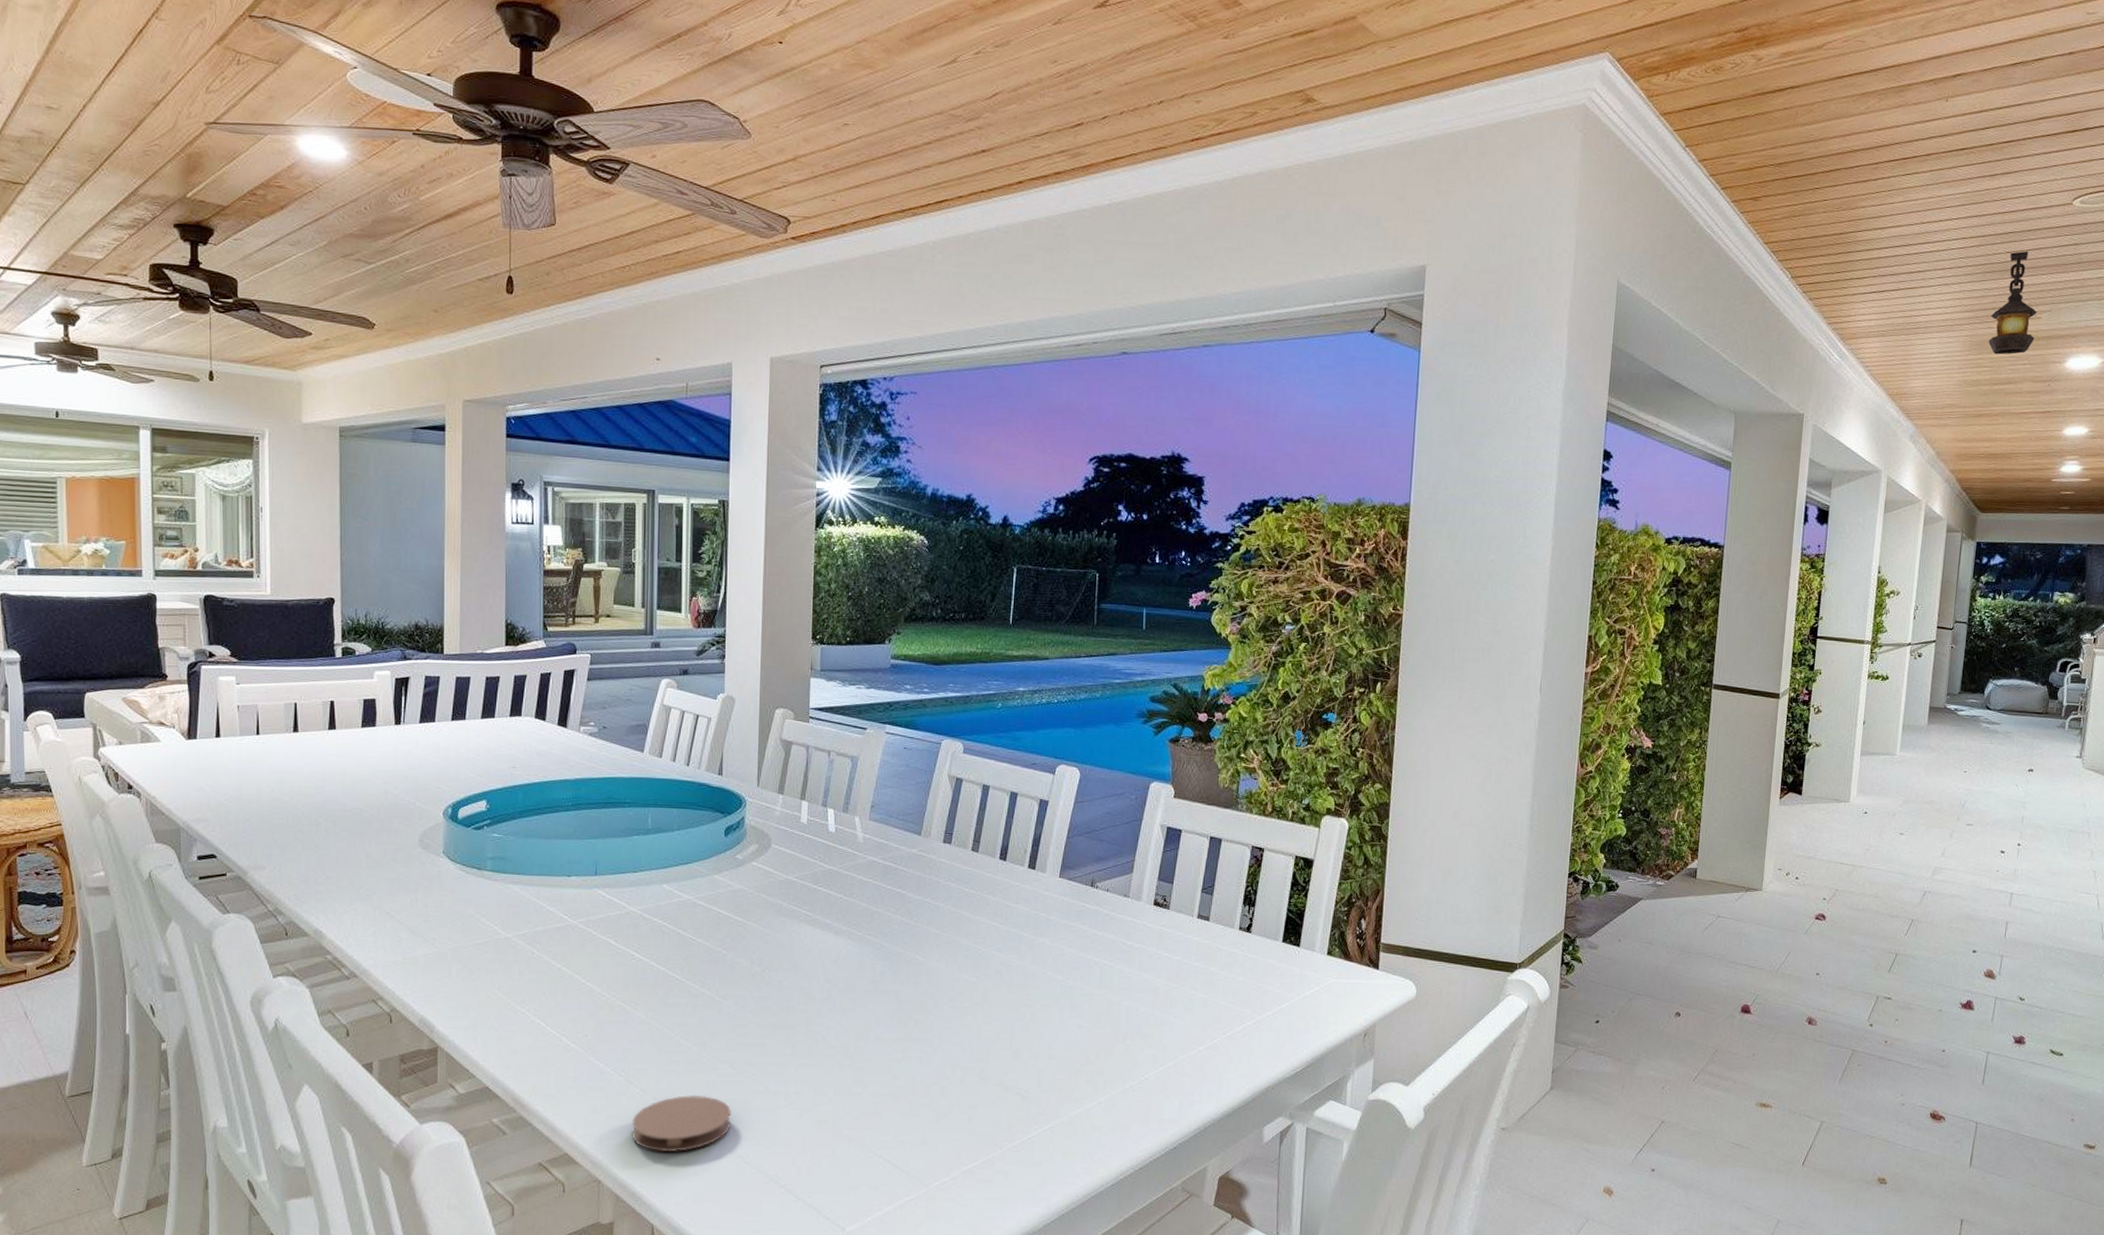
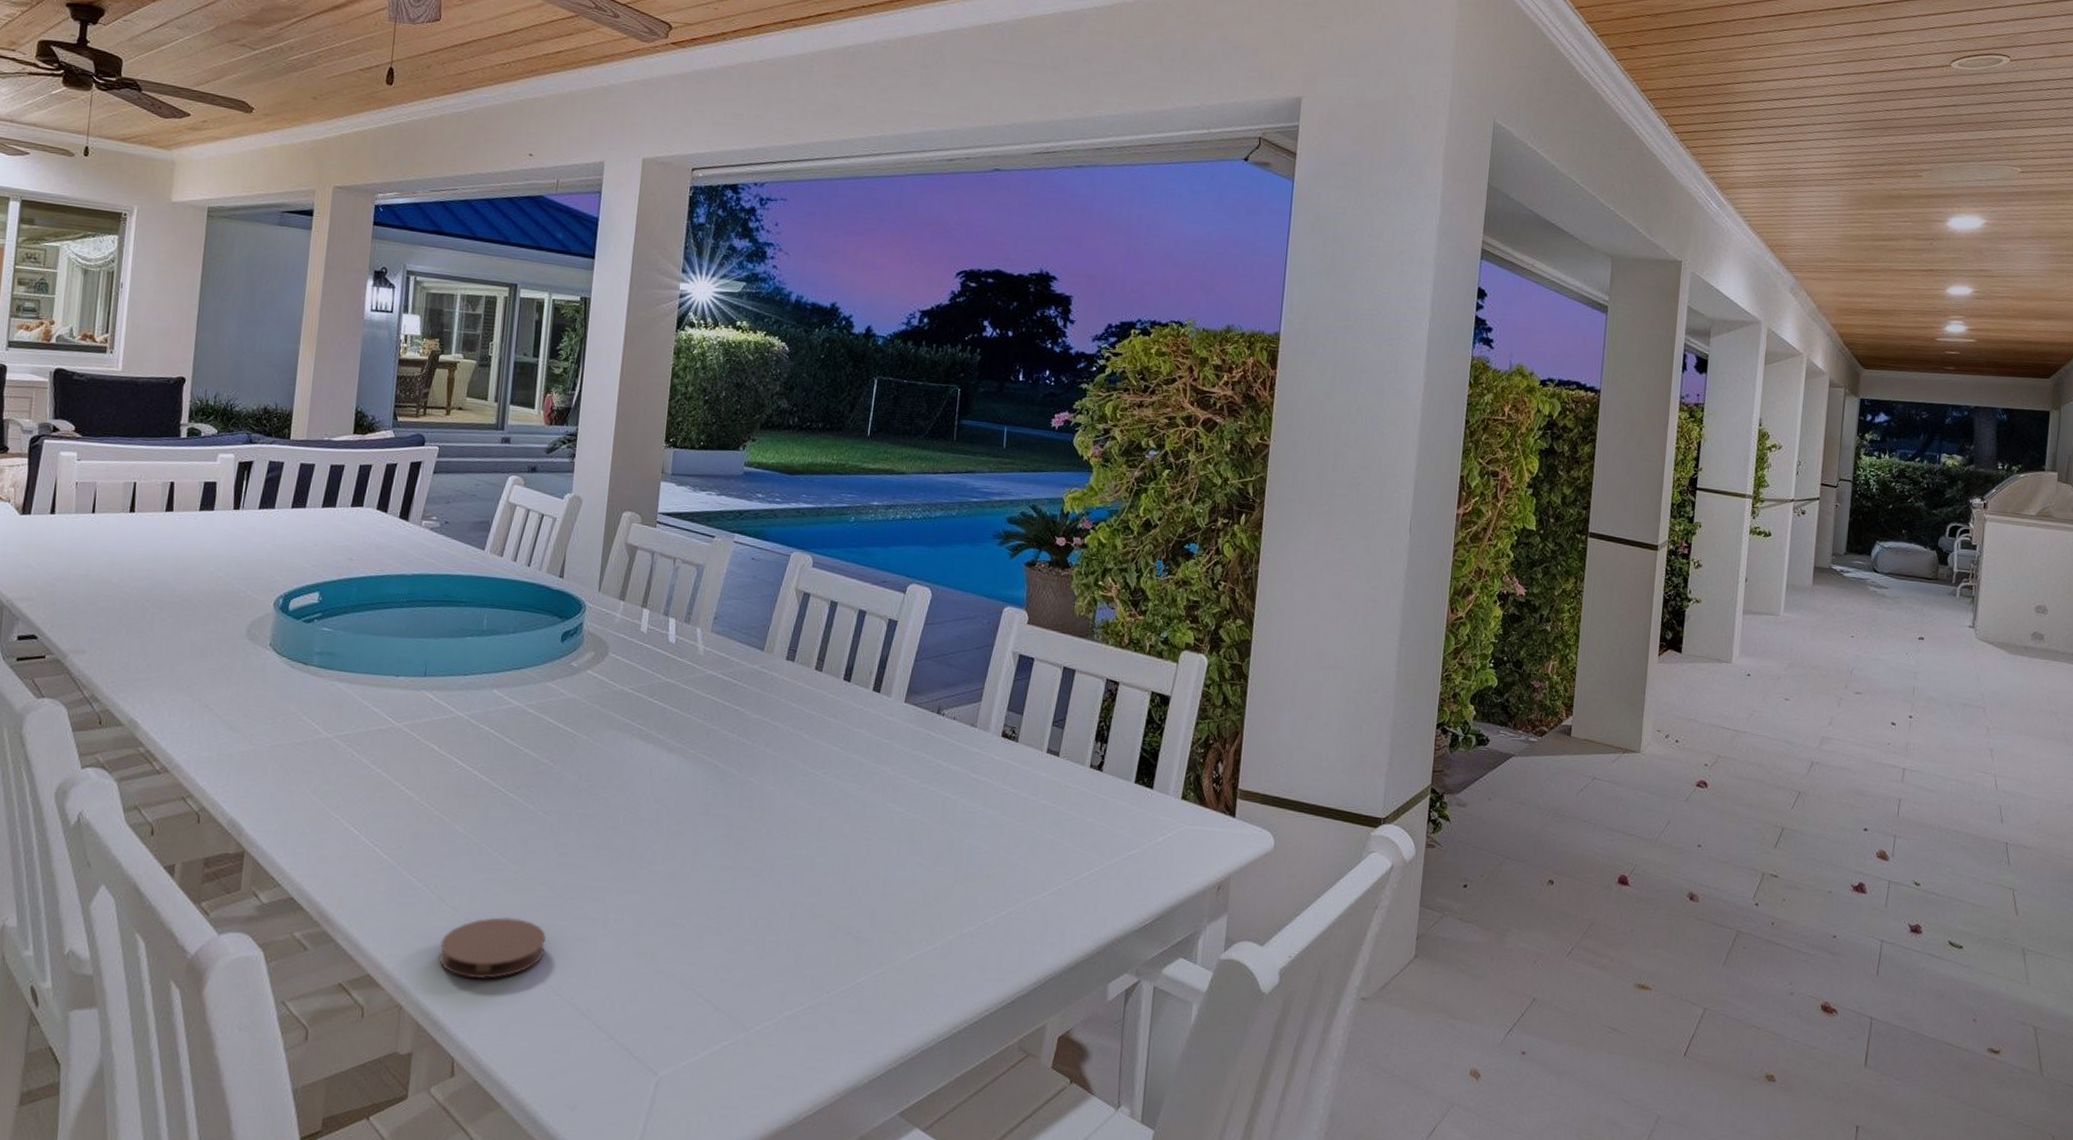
hanging lantern: present [1988,250,2038,355] -> none [1868,109,1918,211]

